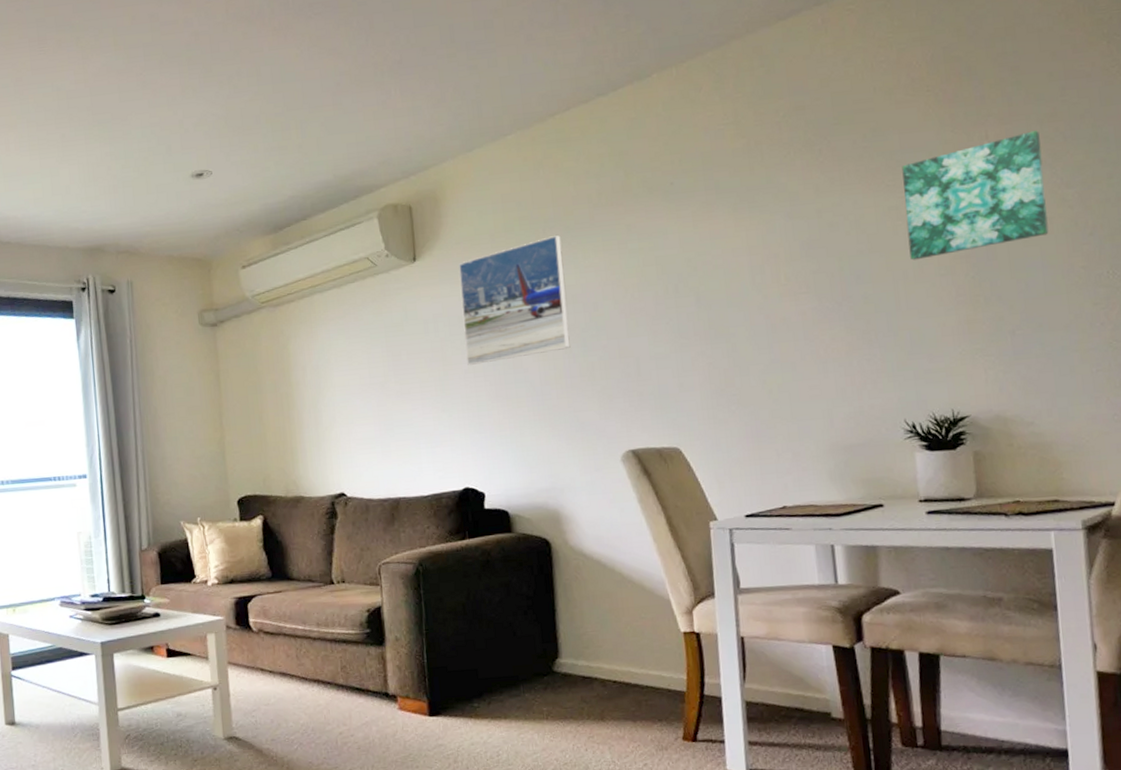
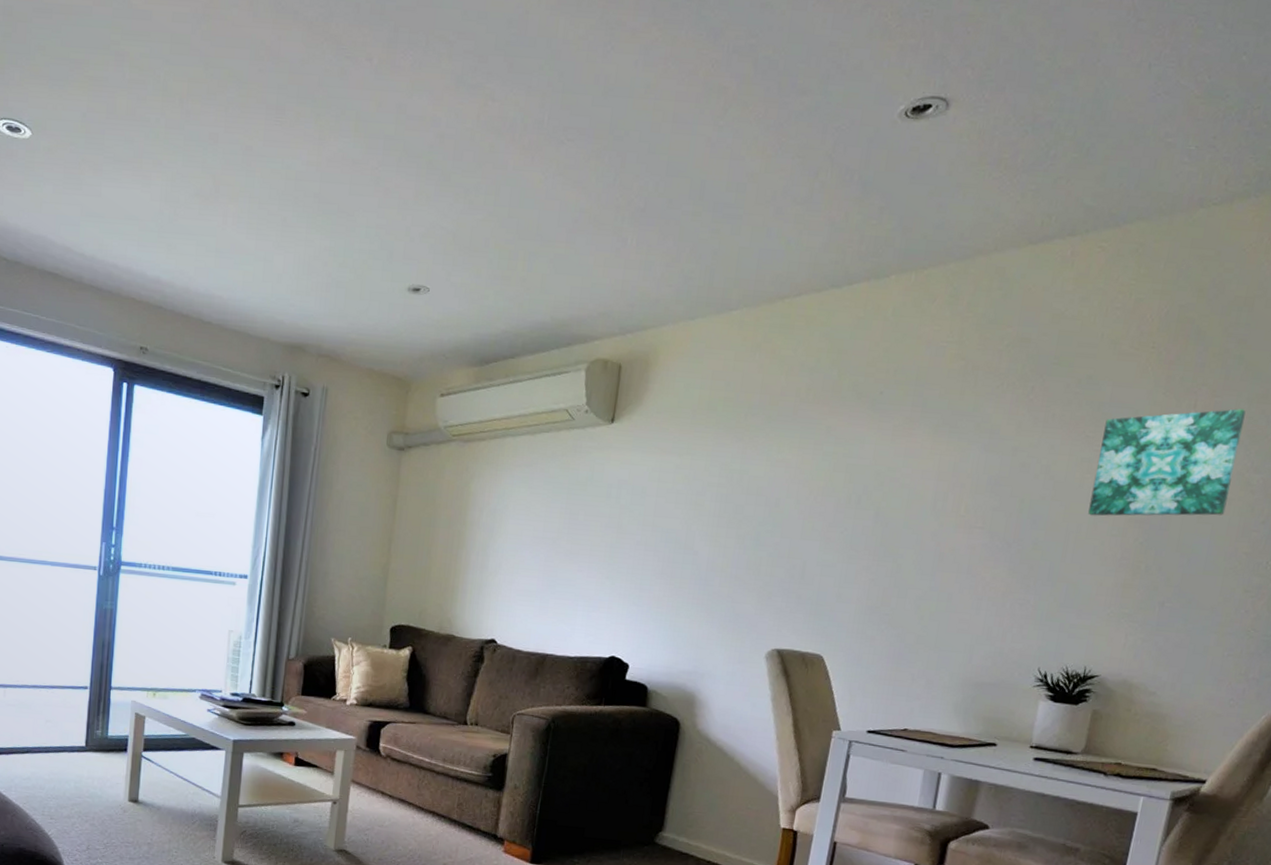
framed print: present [459,235,571,365] -> none [641,423,761,540]

